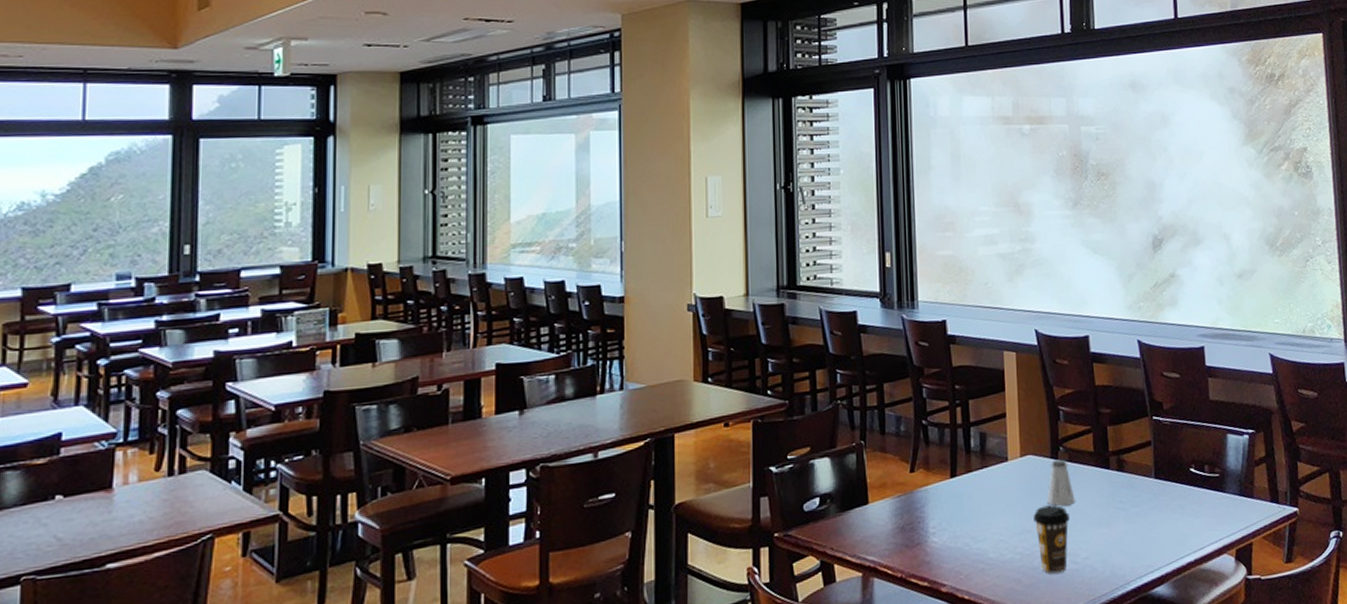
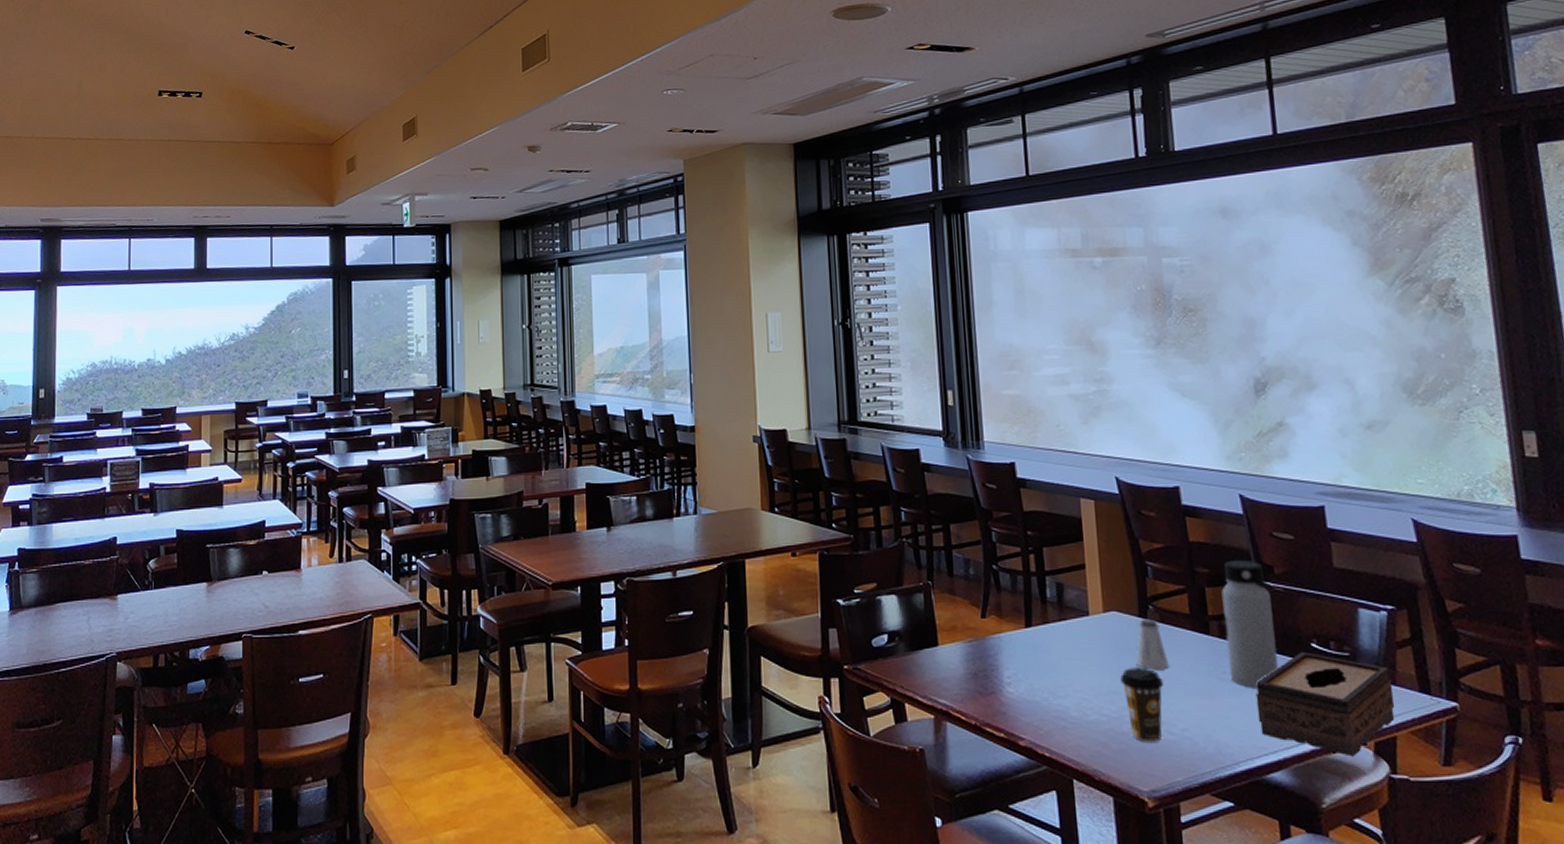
water bottle: none [1120,399,1164,514] -> present [1221,559,1278,688]
tissue box: none [1145,476,1252,565] -> present [1256,651,1395,757]

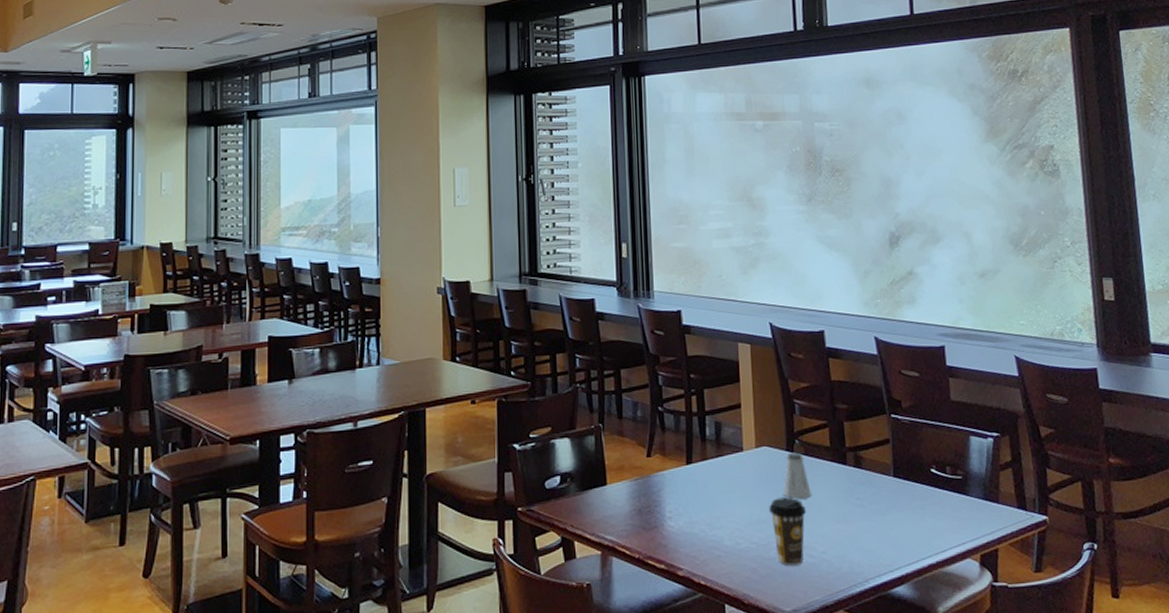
water bottle: present [1221,559,1278,688] -> none [857,396,903,512]
tissue box: present [1256,651,1395,757] -> none [884,476,998,569]

